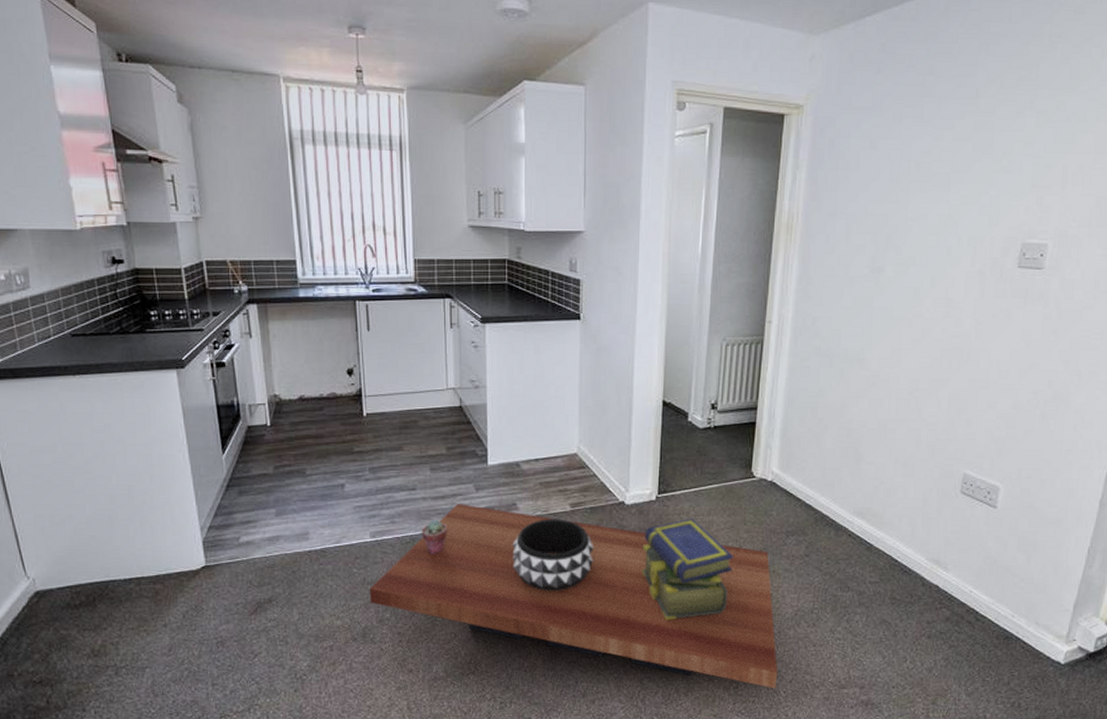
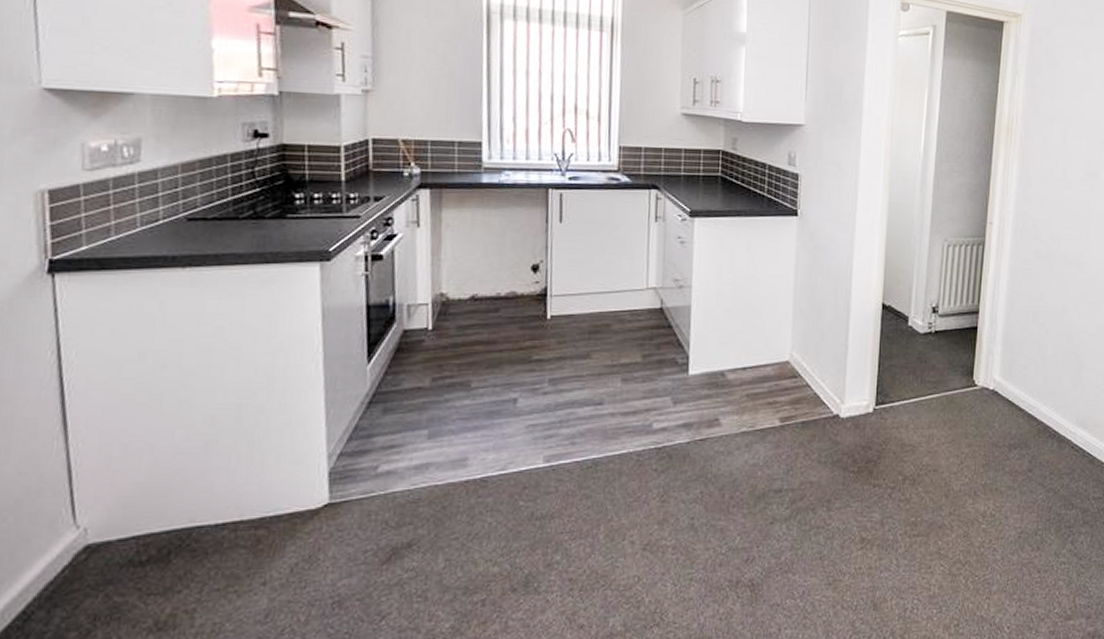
coffee table: present [369,503,778,689] -> none [537,420,1001,625]
potted succulent: present [422,520,448,554] -> none [606,439,638,481]
decorative bowl: present [512,519,593,591] -> none [711,435,804,521]
stack of books: present [642,518,734,620] -> none [856,431,955,549]

